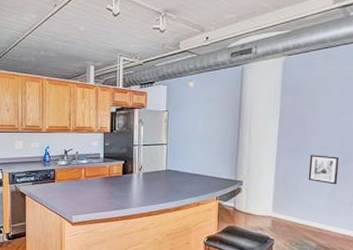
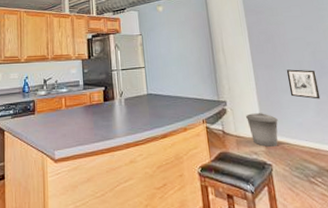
trash can: none [259,194,290,224] -> present [246,113,278,147]

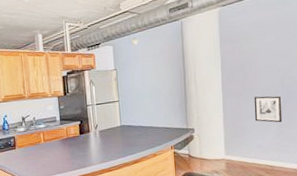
trash can: present [246,113,278,147] -> none [211,137,240,166]

